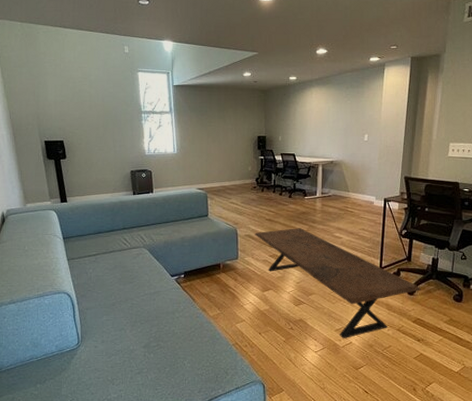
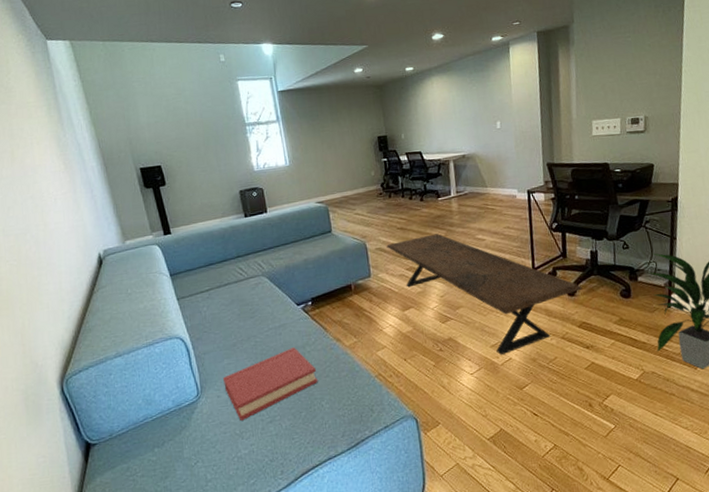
hardback book: none [101,312,183,369] -> present [223,347,318,421]

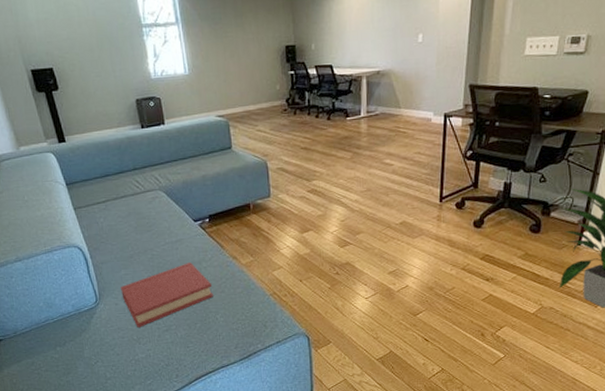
coffee table: present [386,233,583,355] -> none [288,156,490,281]

